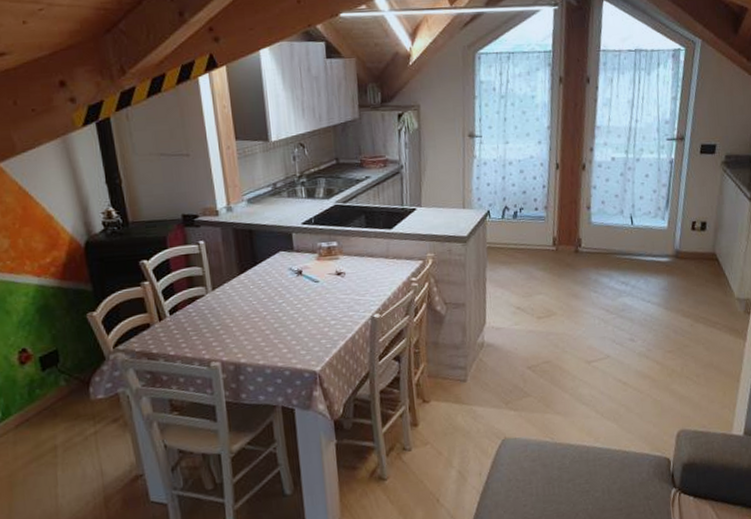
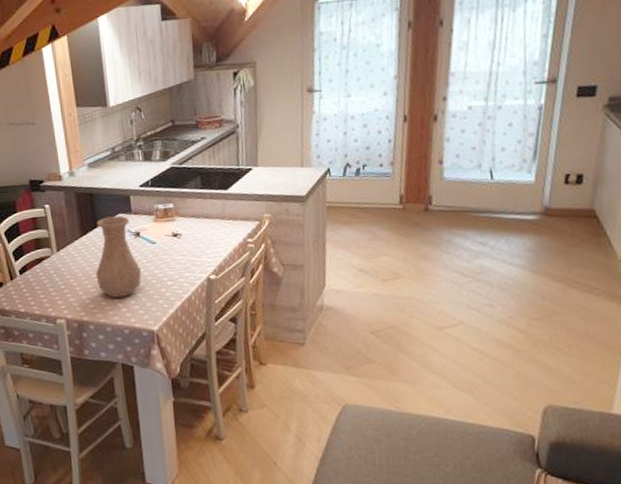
vase: none [254,253,304,339] -> present [95,215,142,298]

